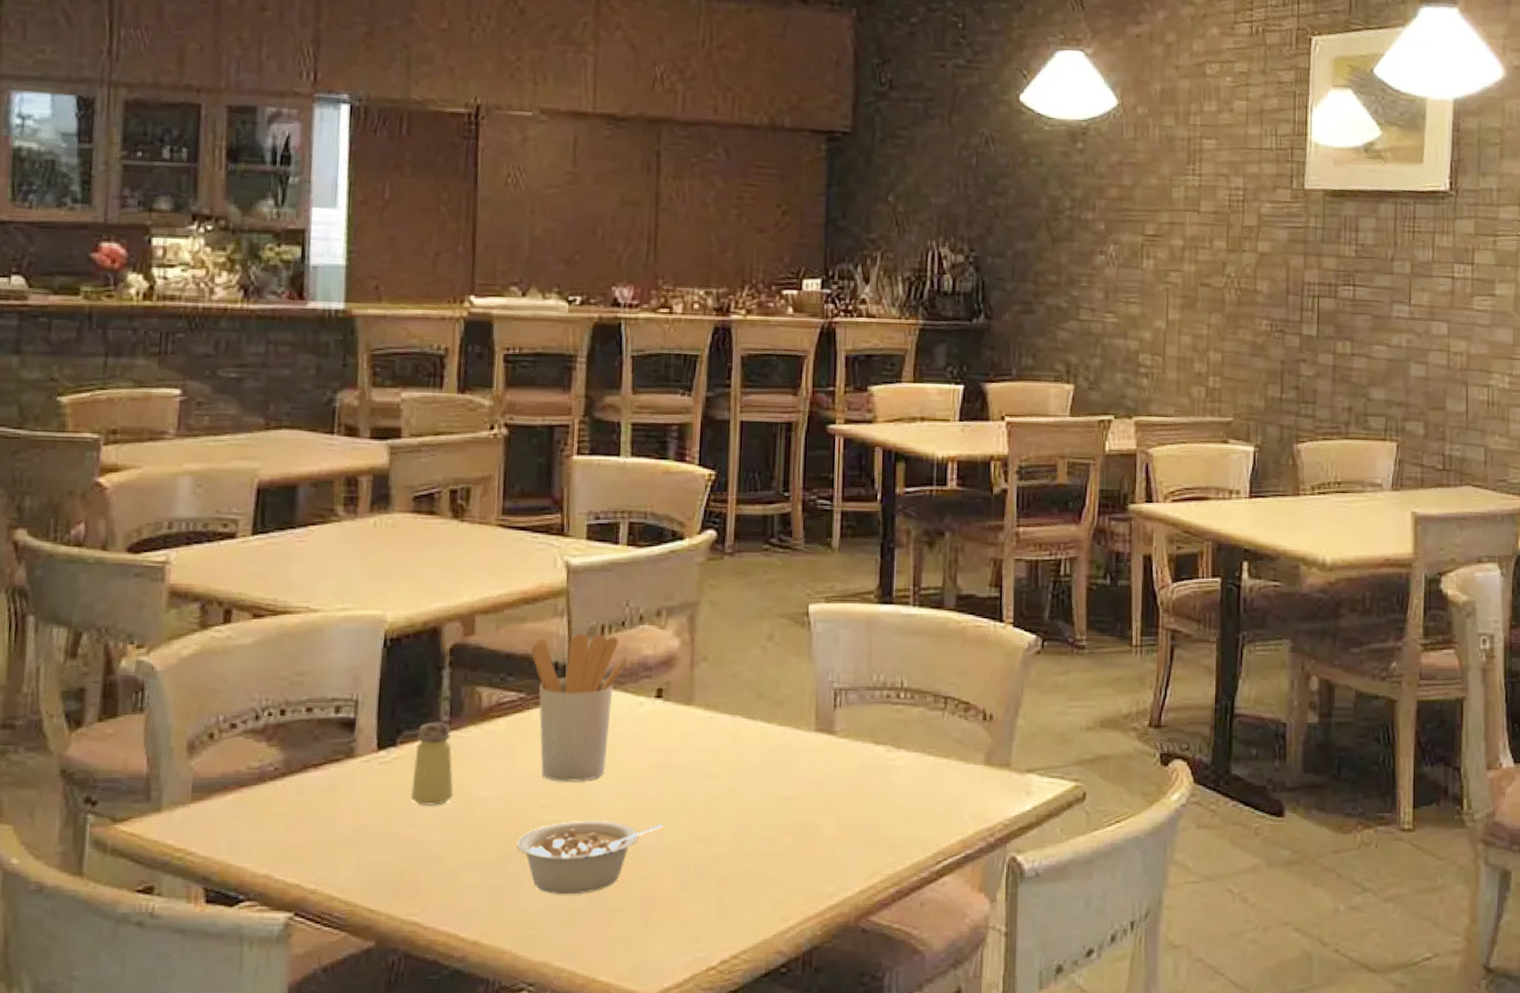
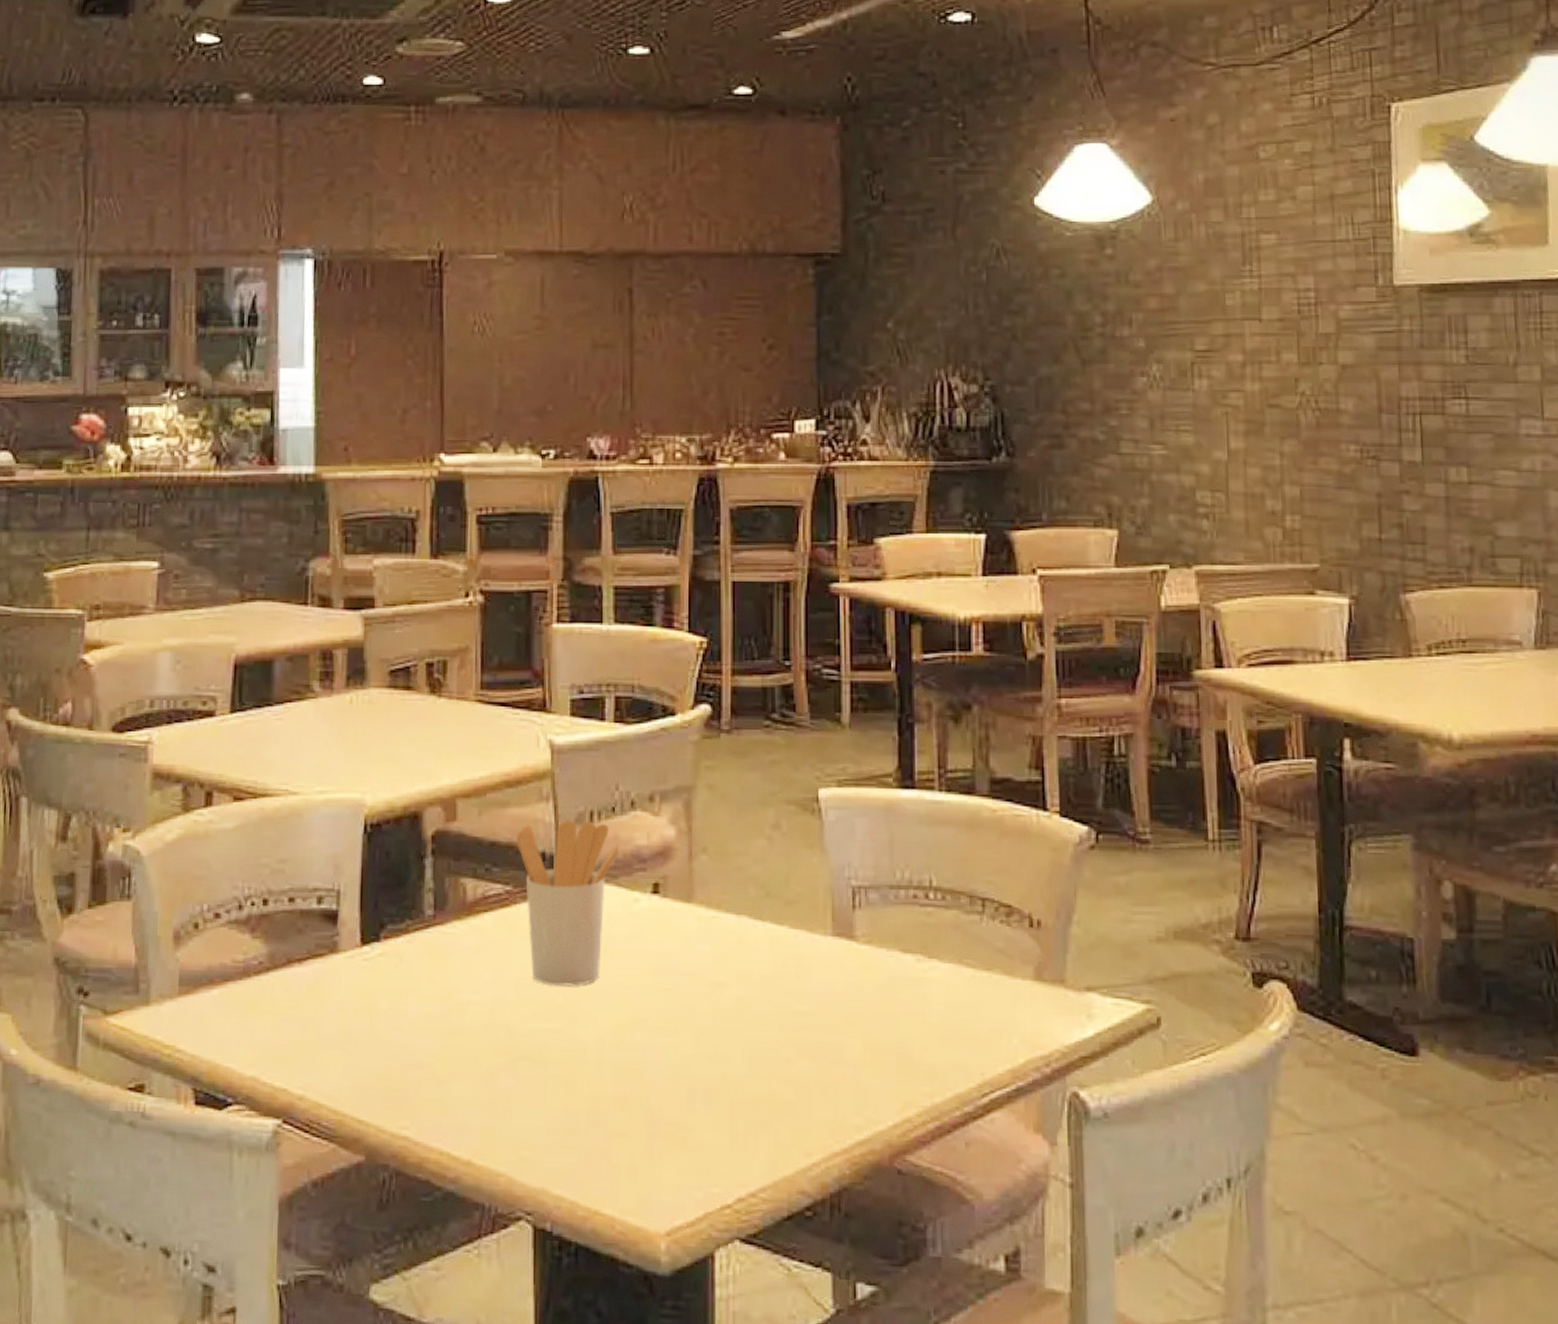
saltshaker: present [411,722,454,806] -> none [397,916,441,1008]
legume: present [516,821,663,895] -> none [508,1030,665,1114]

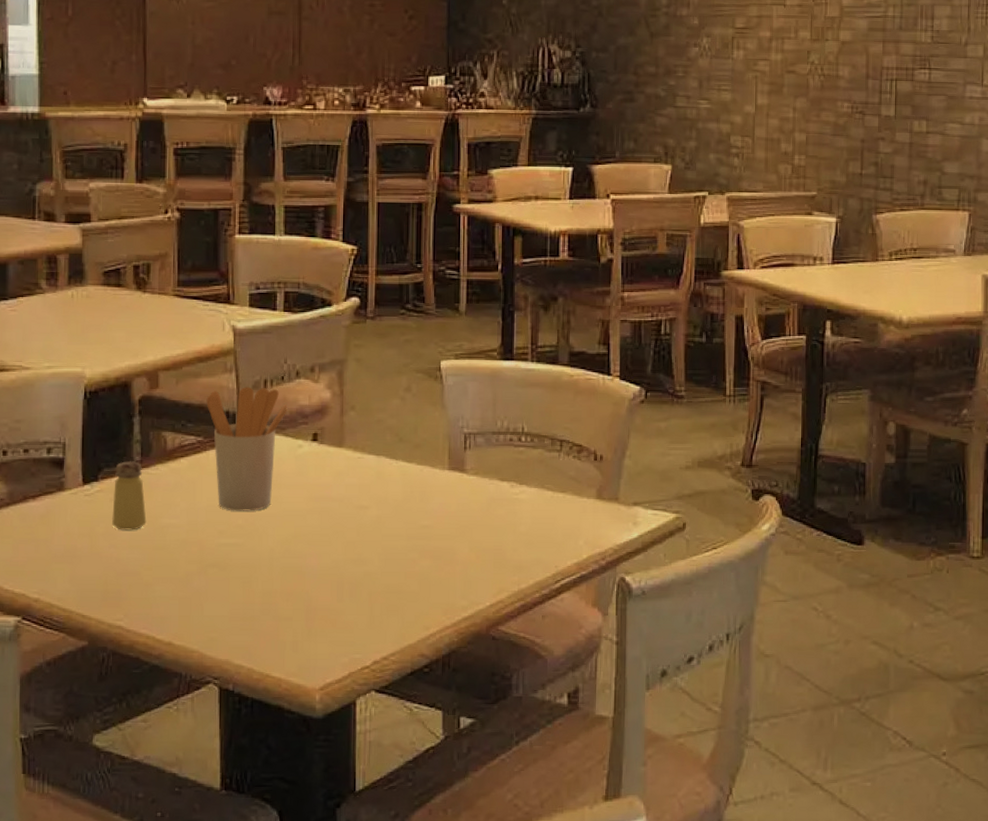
saltshaker: none [397,916,441,1008] -> present [112,461,147,530]

